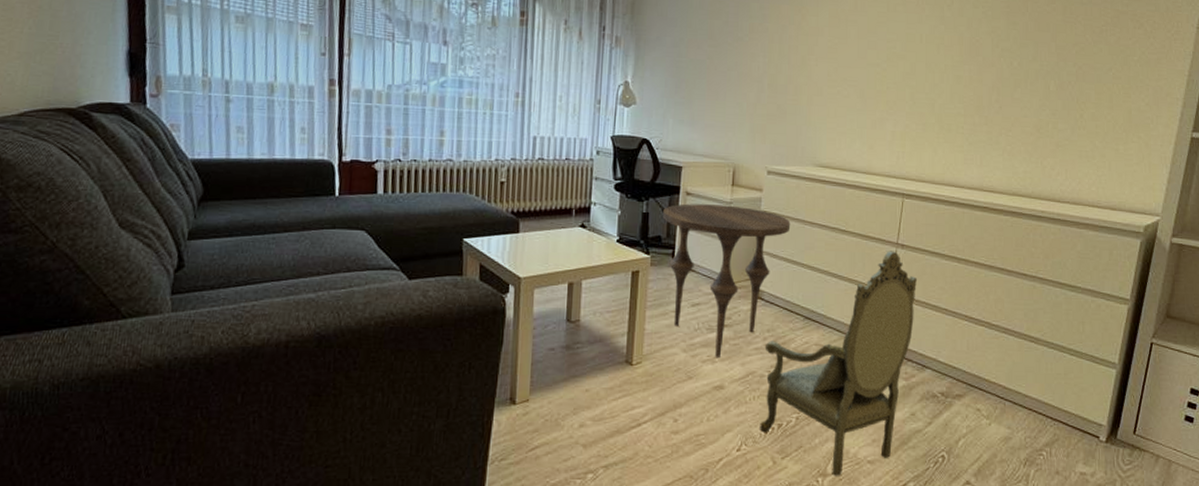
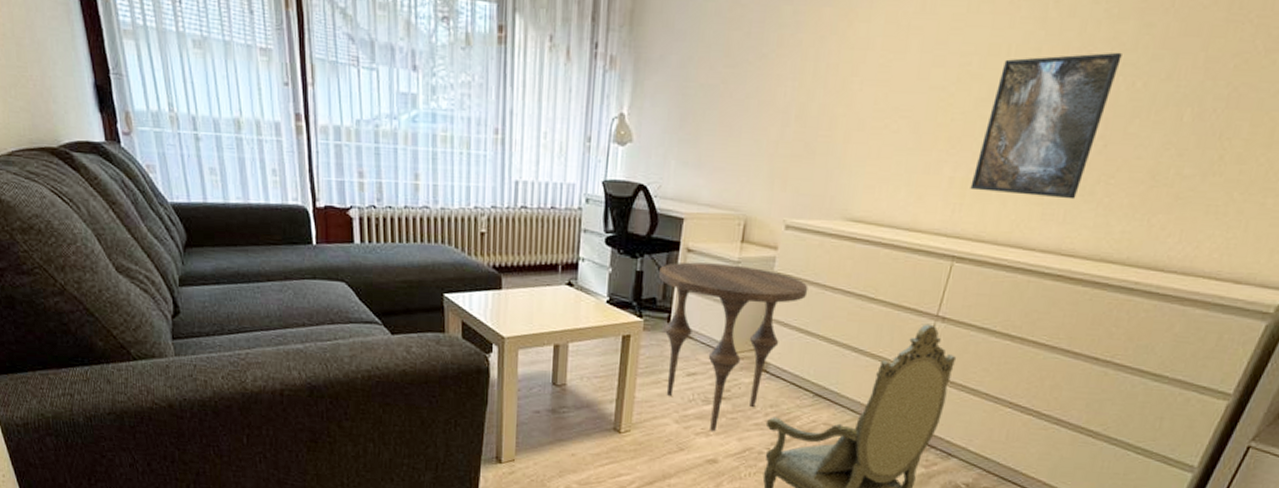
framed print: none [908,41,1000,148] -> present [970,52,1122,200]

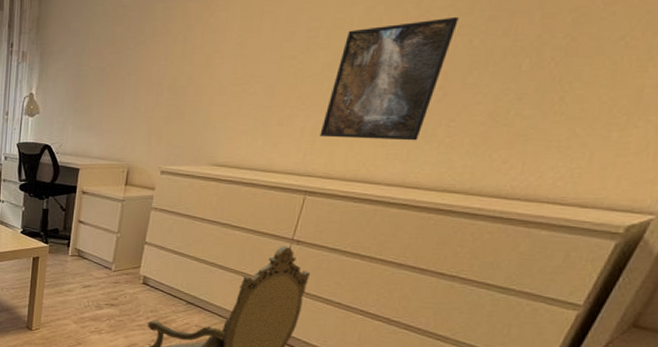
side table: present [659,262,808,432] -> none [61,201,181,331]

